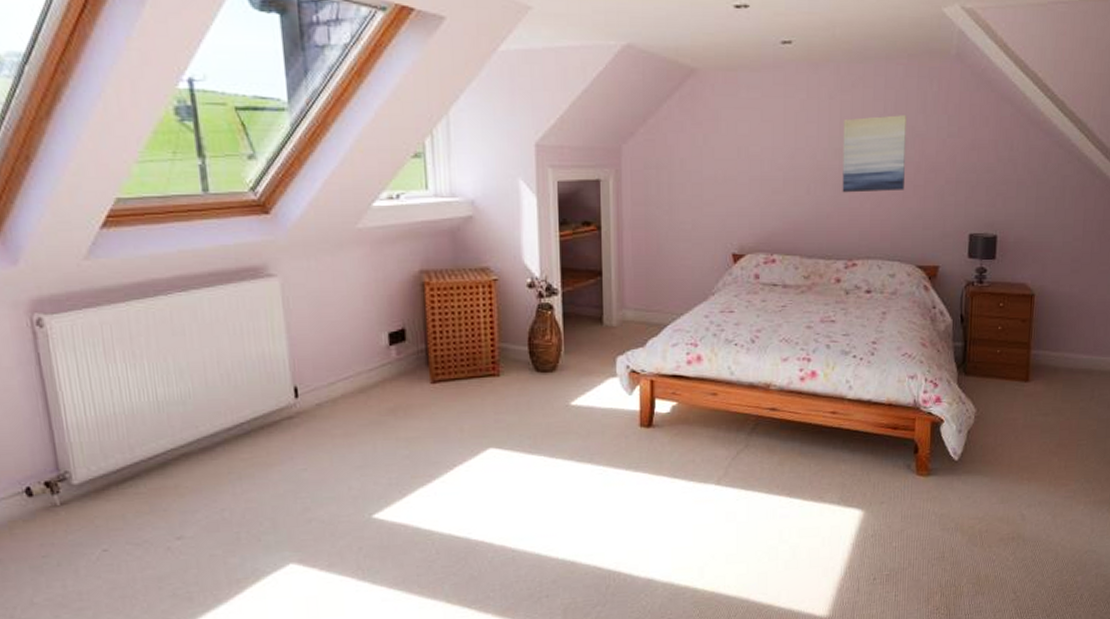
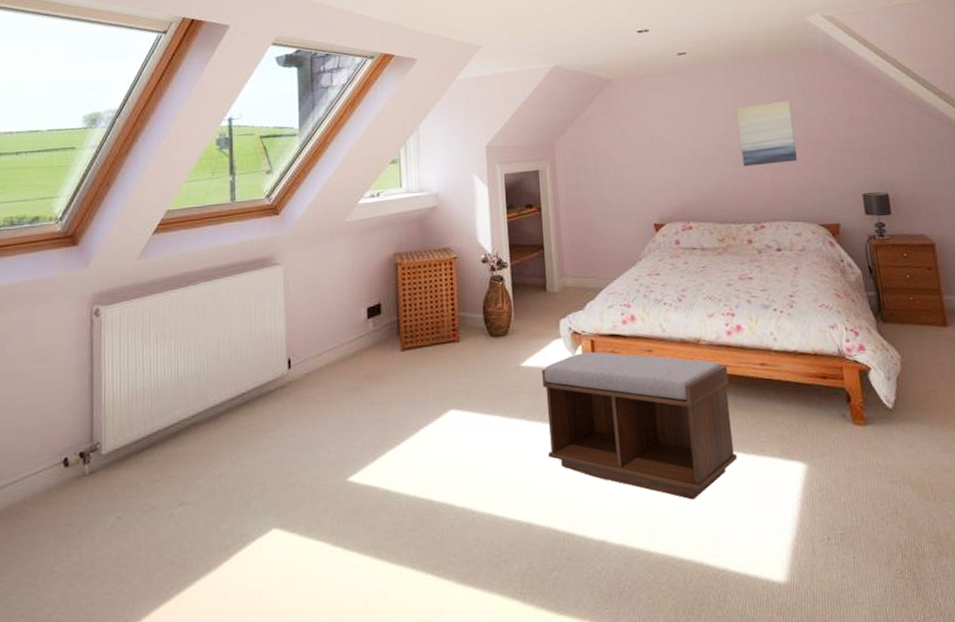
bench: none [594,392,796,542] -> present [542,351,737,500]

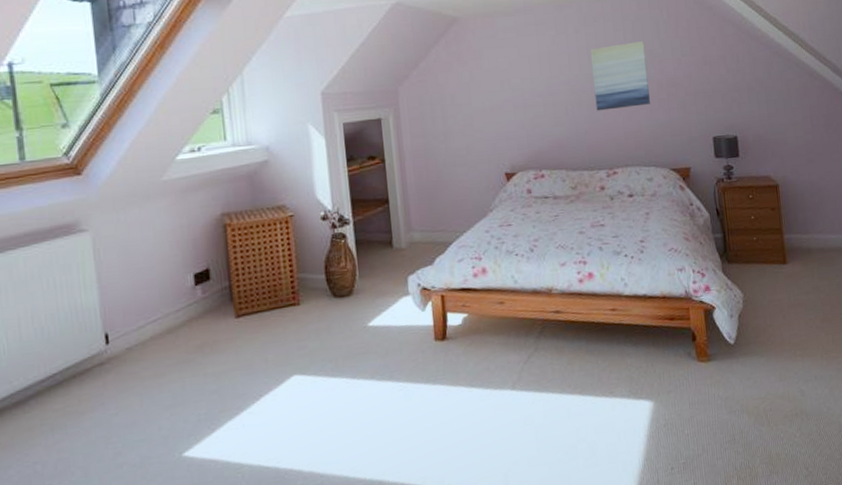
bench: present [542,351,737,500] -> none [390,307,588,445]

